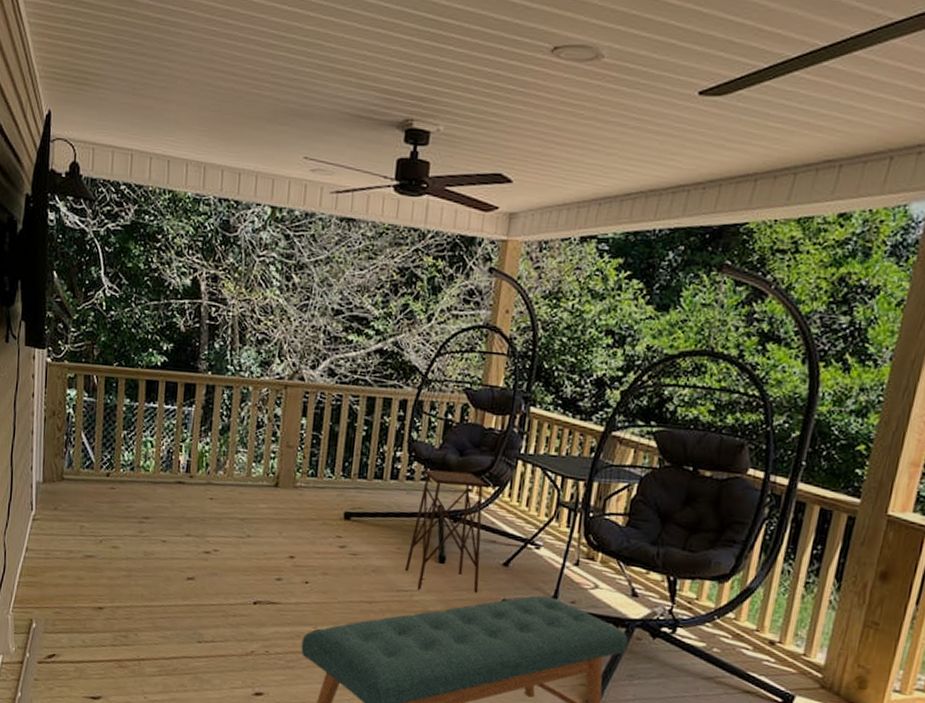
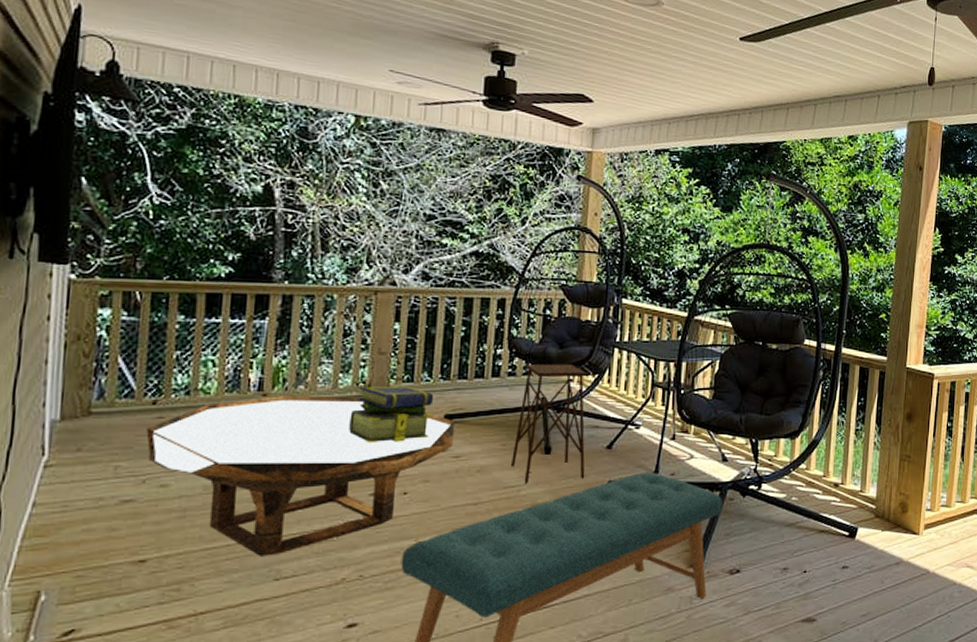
coffee table: none [102,478,354,621] -> present [146,396,455,556]
stack of books: none [259,477,335,534] -> present [349,385,434,444]

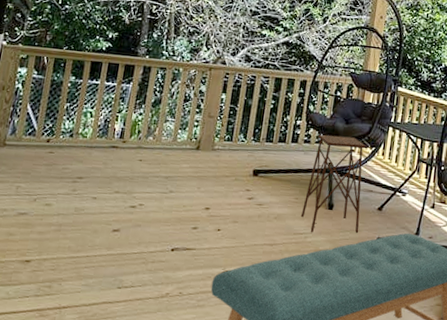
coffee table: present [146,396,455,556] -> none [39,143,261,268]
stack of books: present [349,385,434,444] -> none [181,142,247,188]

